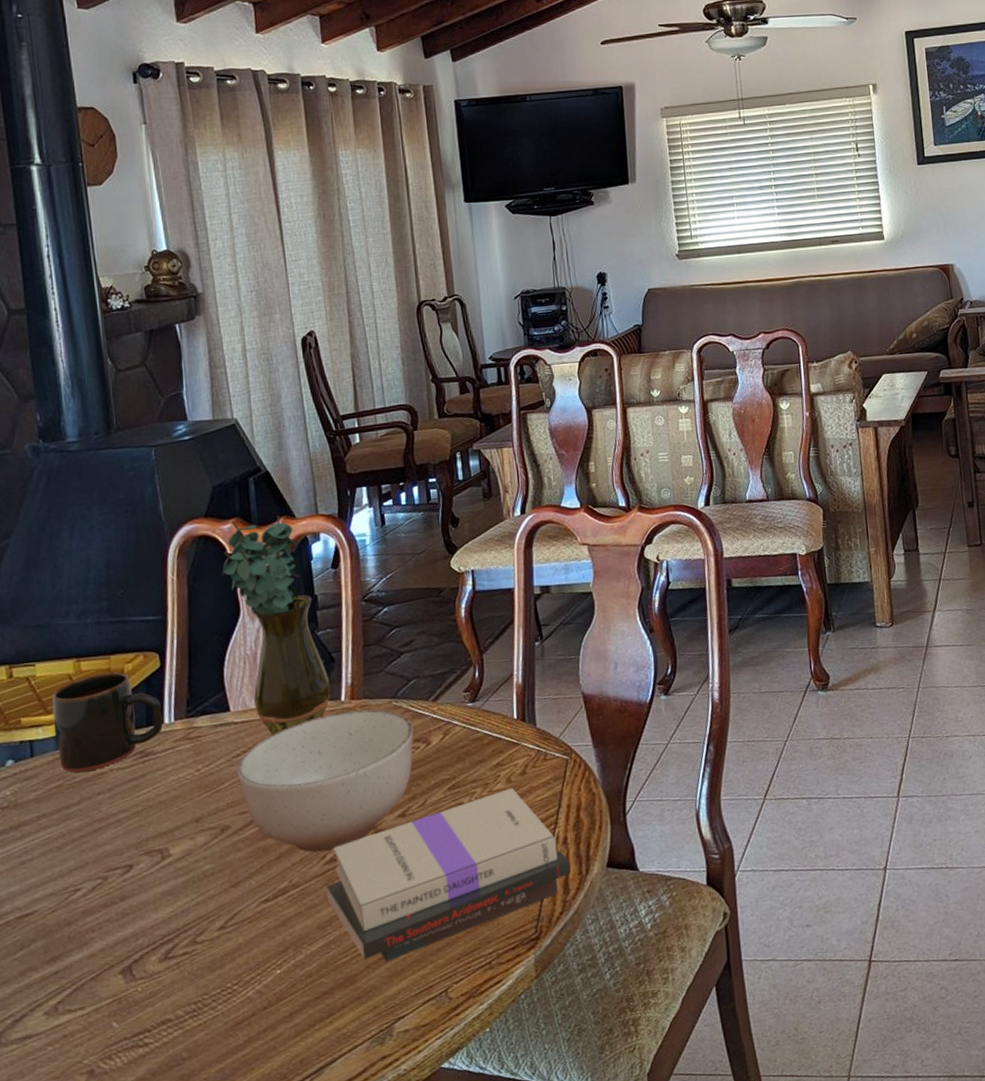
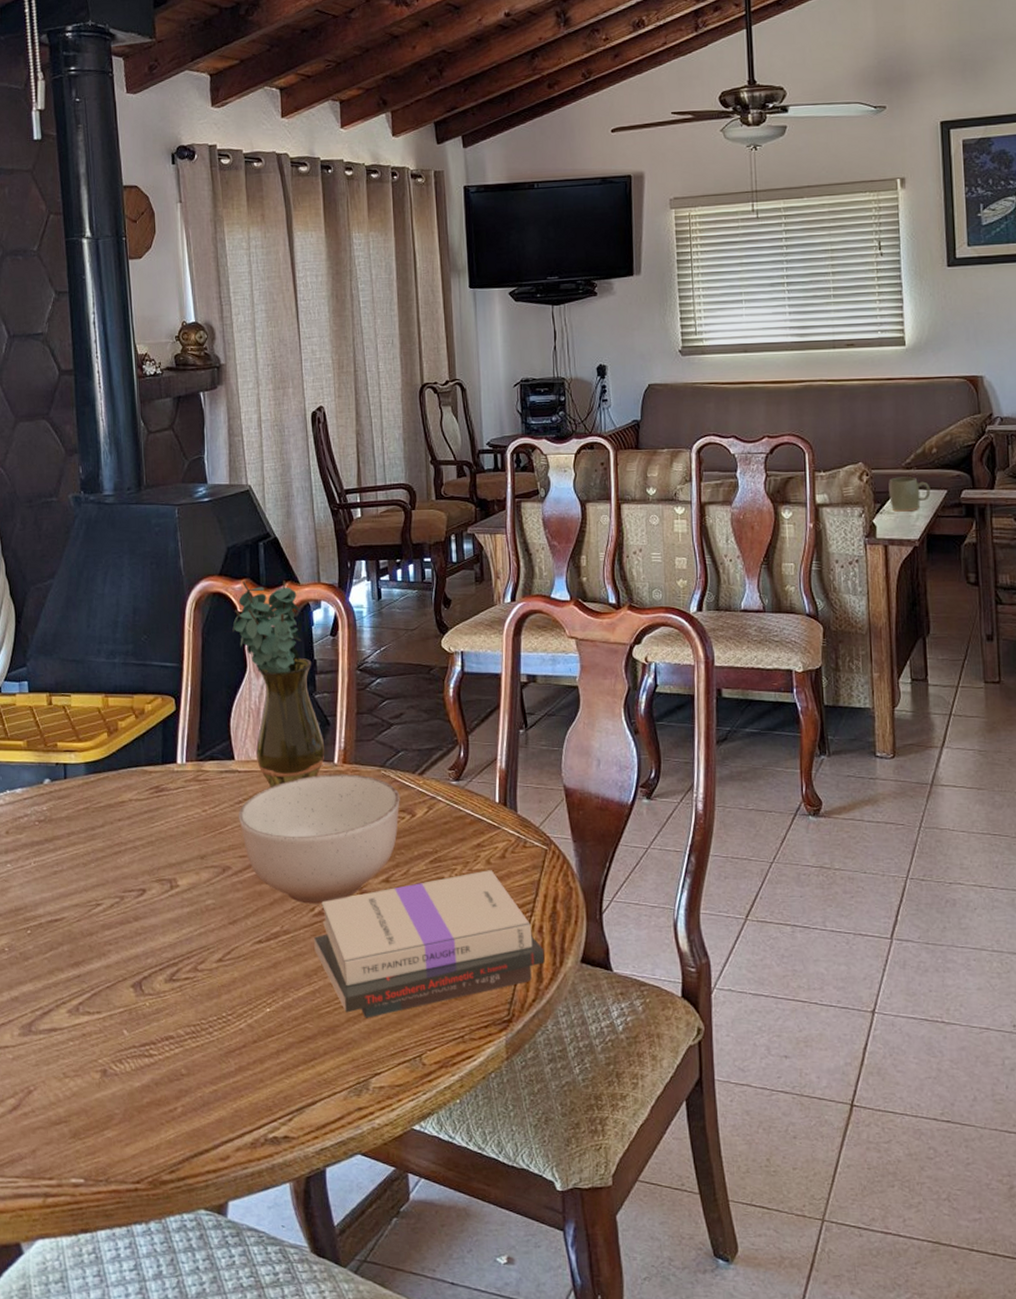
mug: present [52,672,163,773] -> none [83,711,176,799]
mug: none [875,361,913,395] -> present [888,476,931,512]

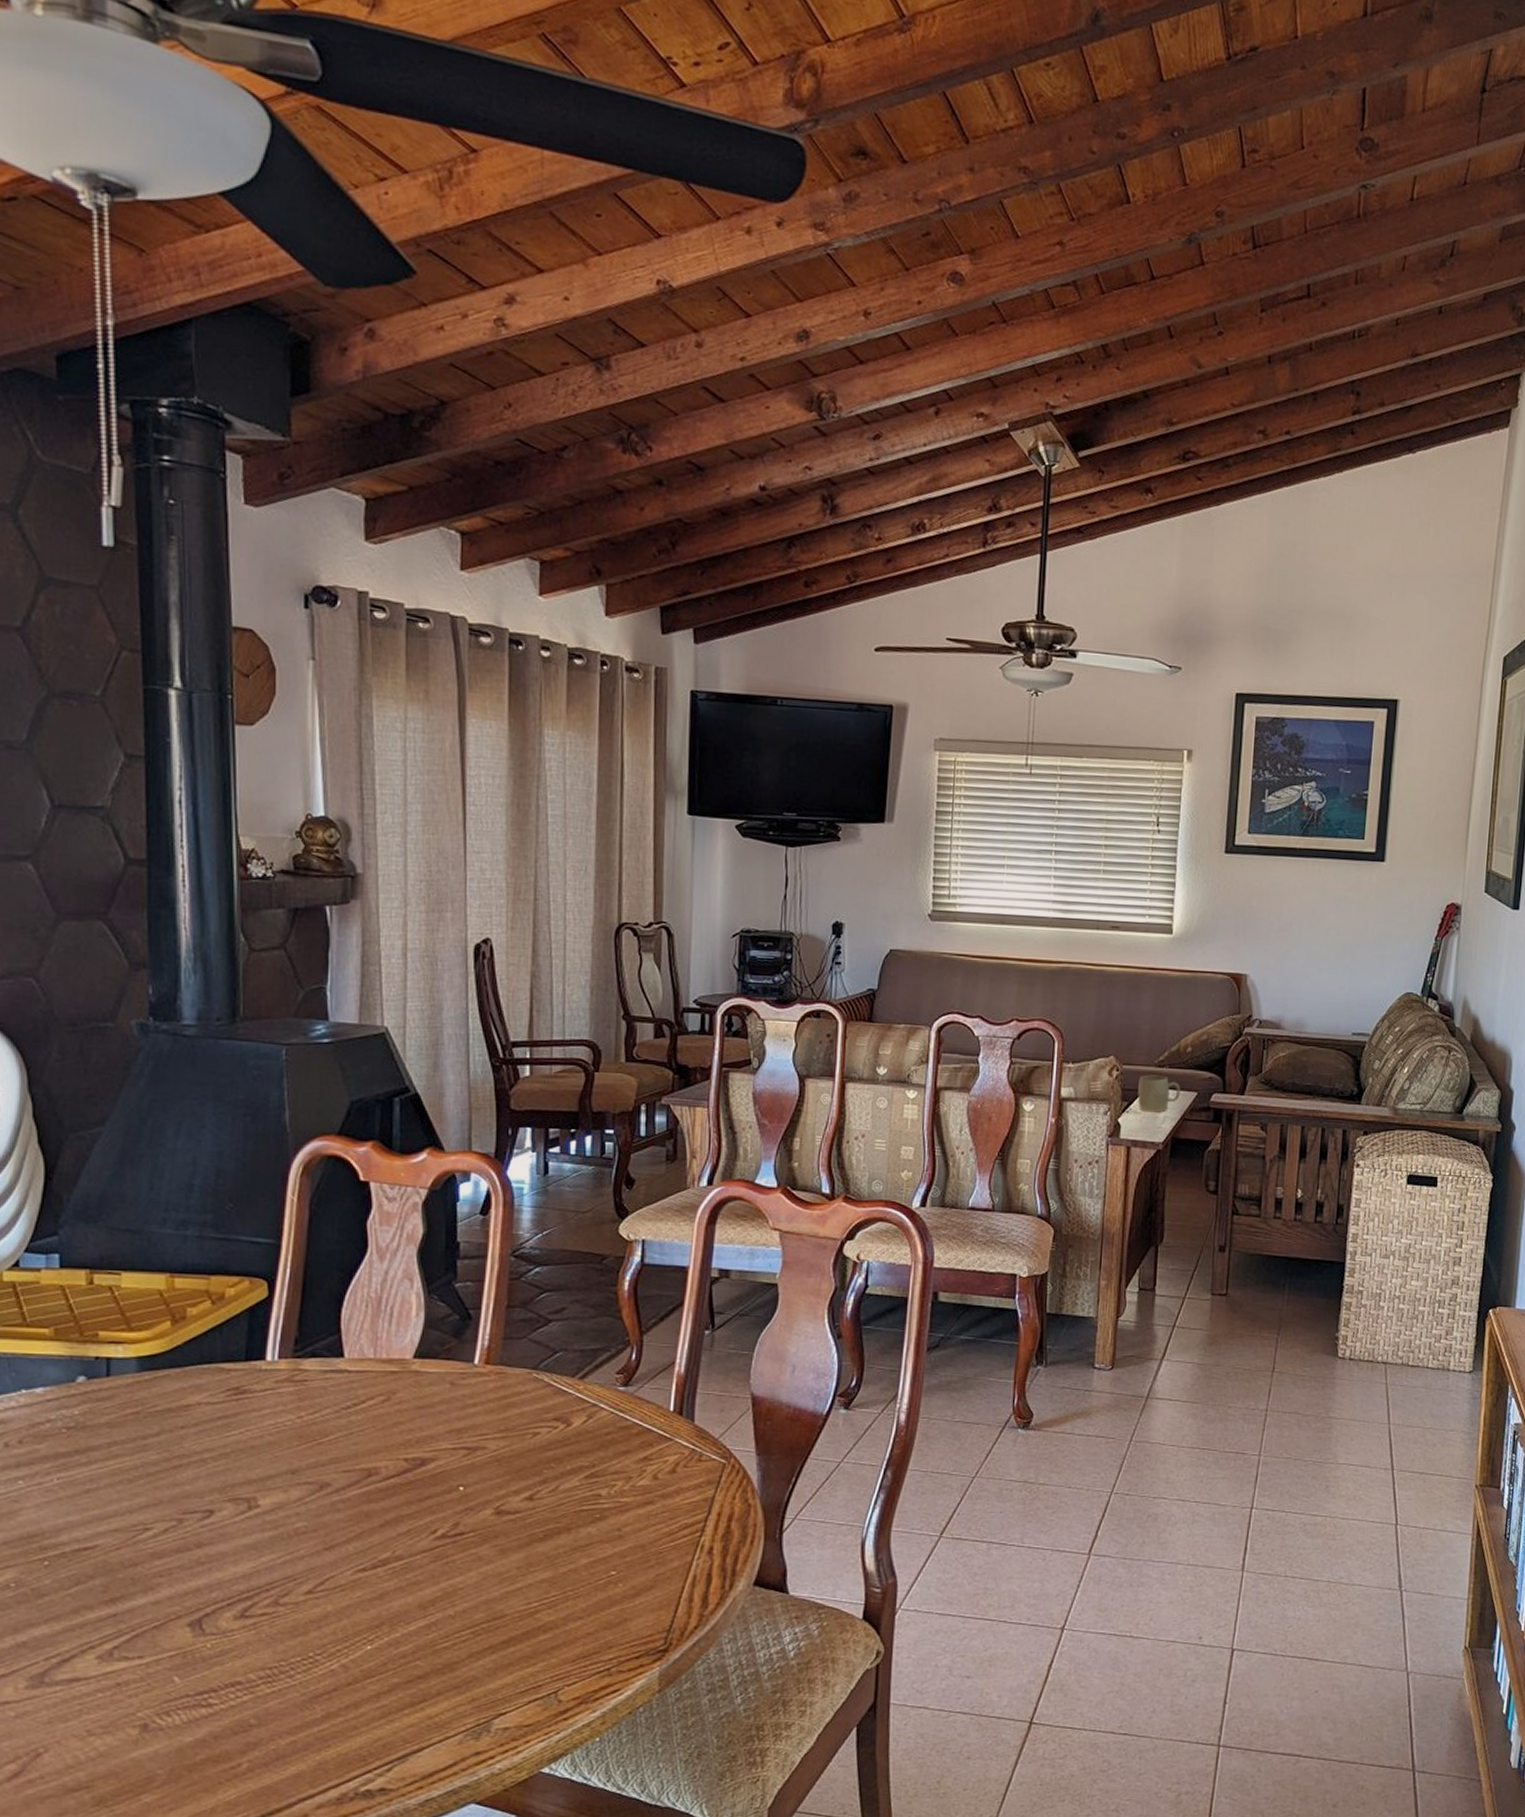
vase: present [232,580,325,787] -> none [351,1144,464,1391]
bowl: present [239,774,400,904] -> none [345,1376,554,1525]
books: present [314,870,545,1018] -> none [433,1486,713,1653]

